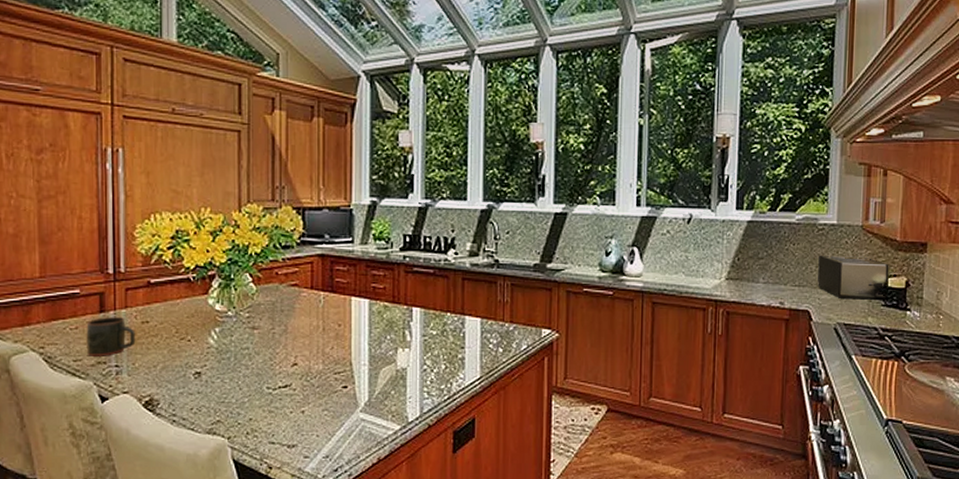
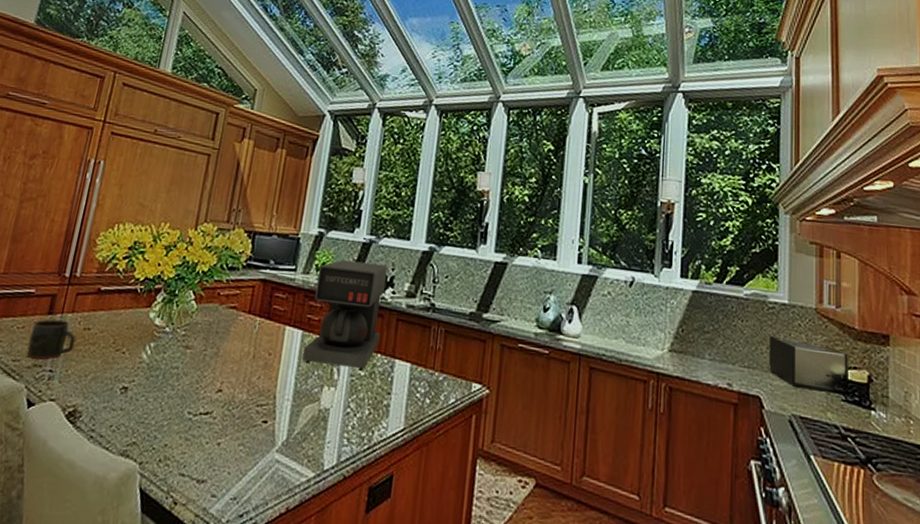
coffee maker: none [373,226,447,330] -> present [302,260,387,371]

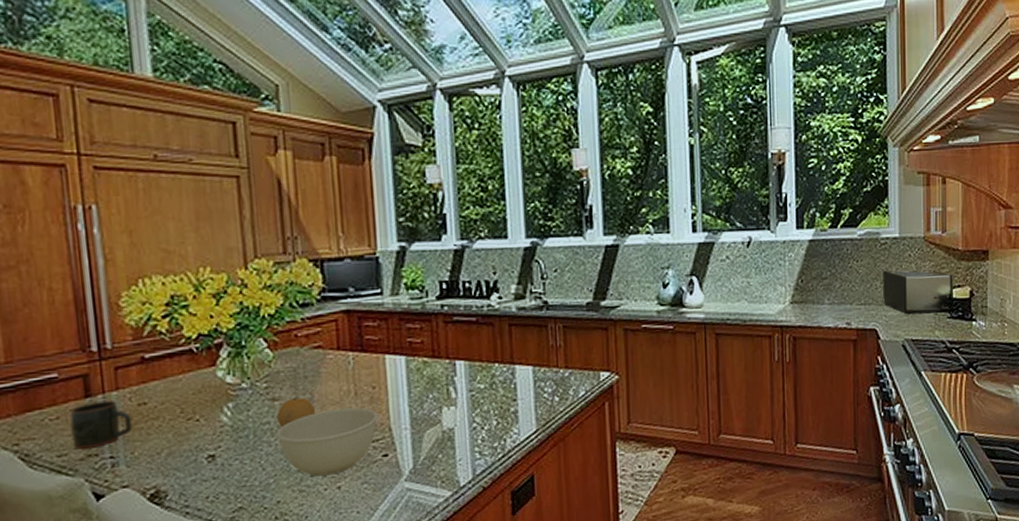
soup bowl: none [180,366,267,430] -> present [276,407,378,477]
fruit: none [184,349,218,375] -> present [276,397,316,428]
coffee maker: present [302,260,387,371] -> none [408,269,494,389]

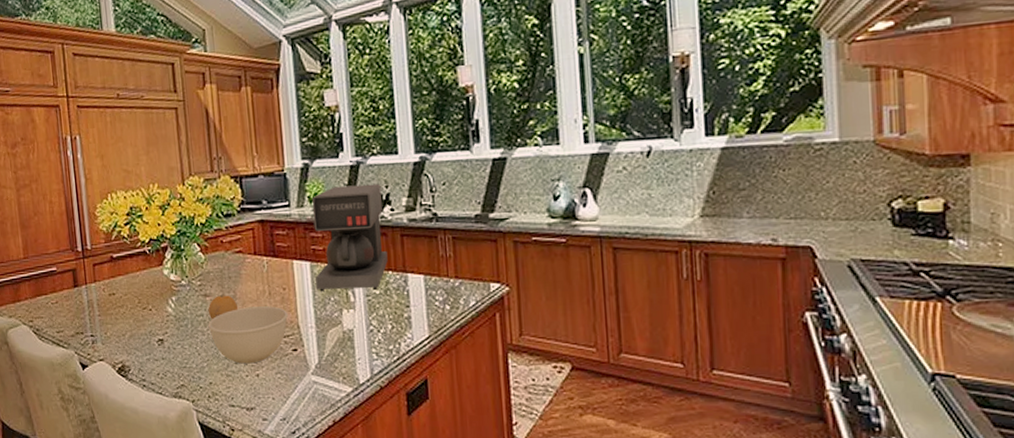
mug: present [69,401,133,449] -> none [64,291,106,328]
coffee maker: none [408,269,494,389] -> present [311,183,388,292]
toaster: present [883,269,953,314] -> none [818,178,919,230]

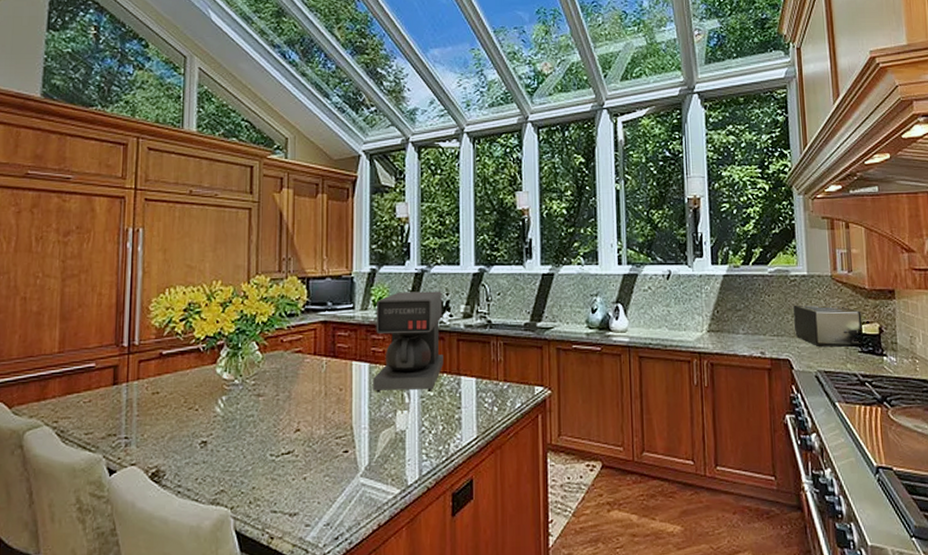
fruit: present [208,295,239,320] -> none [259,395,292,421]
soup bowl: present [208,306,288,364] -> none [257,407,342,467]
toaster: none [818,178,919,230] -> present [793,305,864,348]

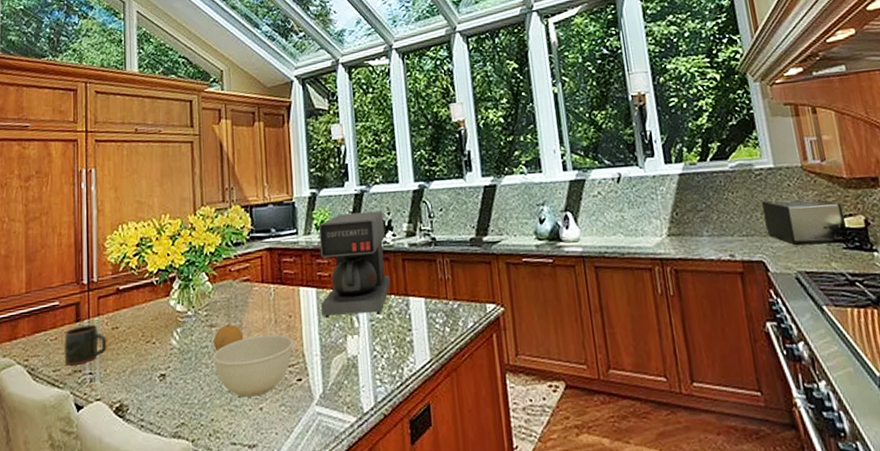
mug: none [98,389,146,429] -> present [64,325,107,366]
soup bowl: none [257,407,342,467] -> present [212,334,293,398]
fruit: none [259,395,292,421] -> present [213,324,244,352]

